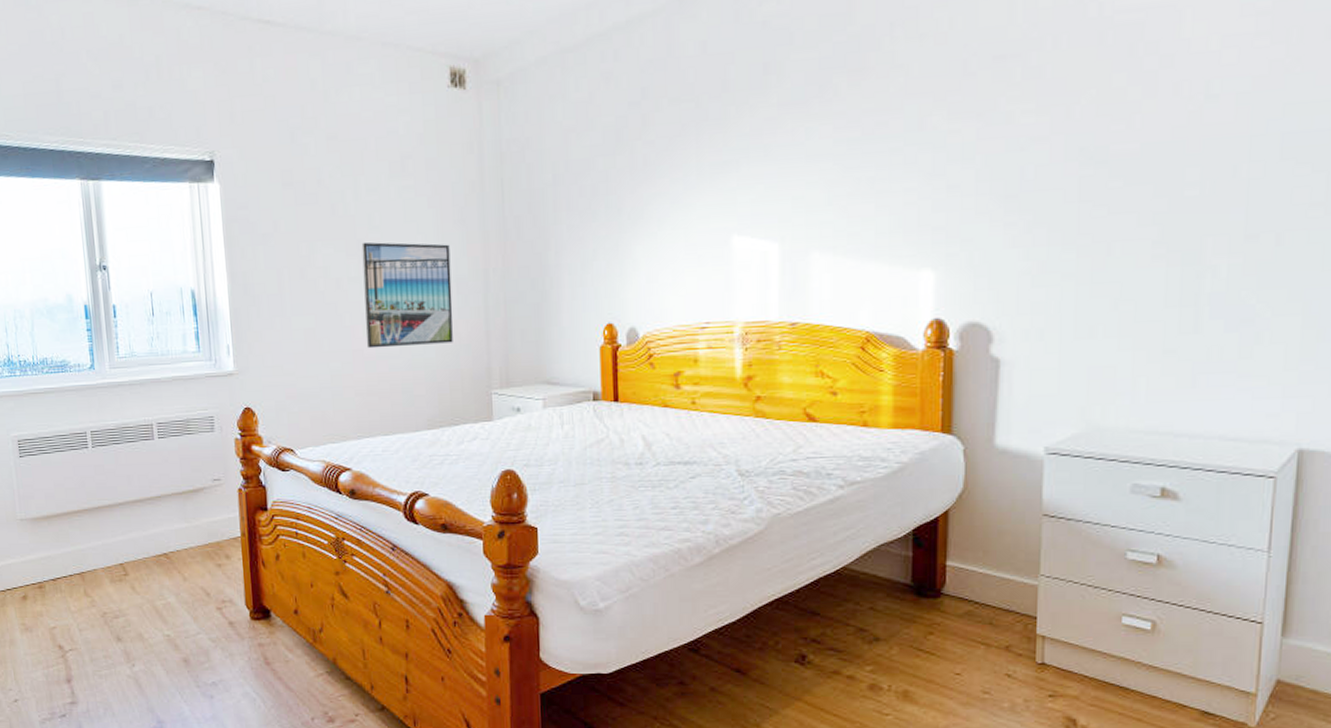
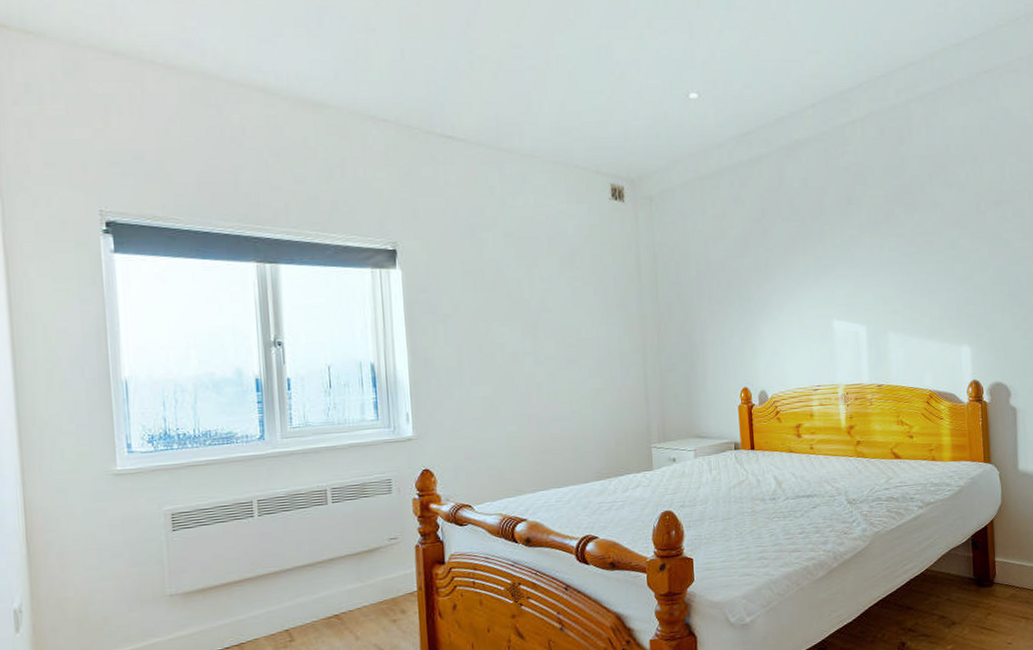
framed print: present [361,242,453,349] -> none [536,322,617,413]

